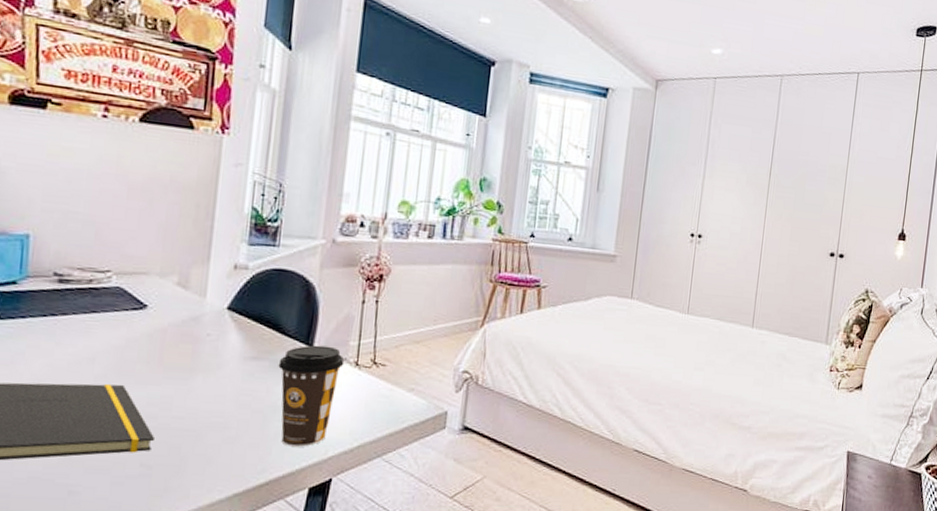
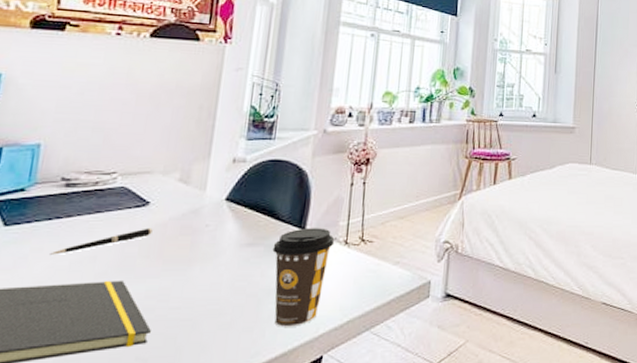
pen: none [47,332,152,353] -> present [50,228,153,255]

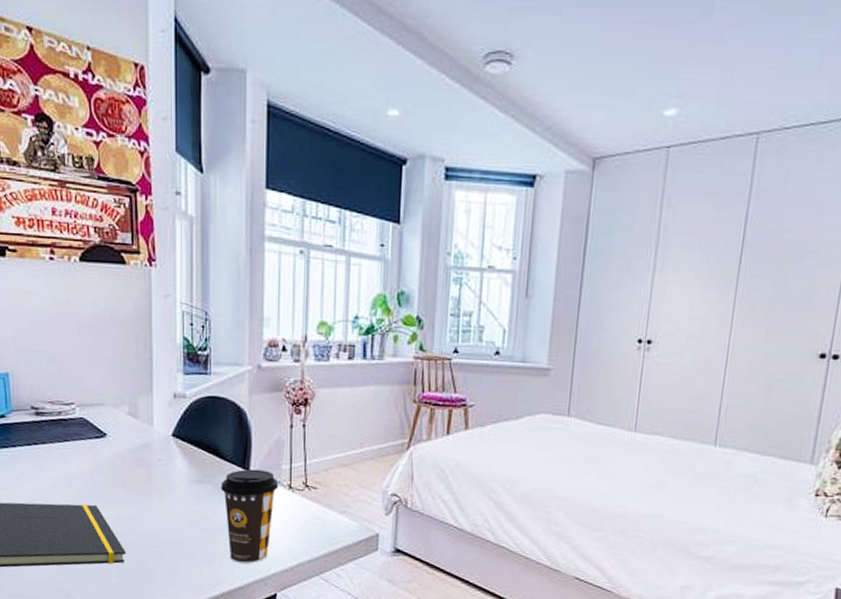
pen: present [50,228,153,255] -> none [35,458,113,478]

